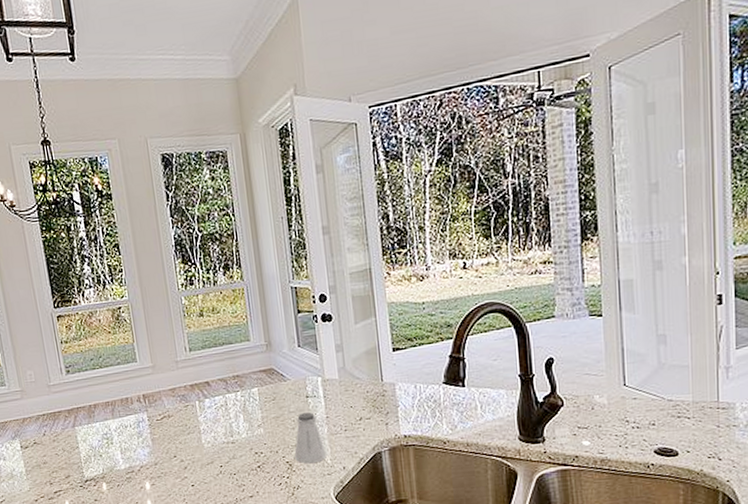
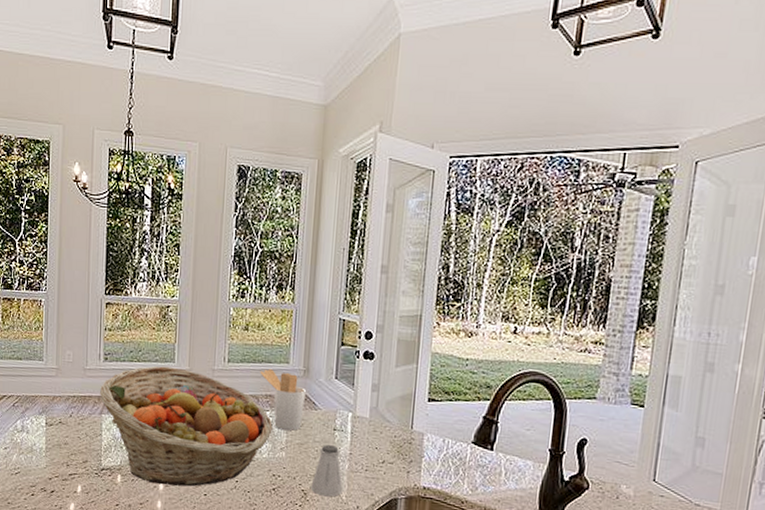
fruit basket: none [68,366,246,485] -> present [99,365,273,487]
utensil holder: none [223,349,274,407] -> present [260,369,306,431]

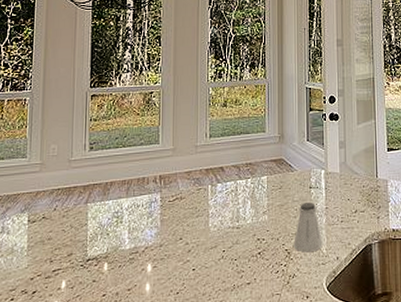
fruit basket: present [99,365,273,487] -> none [84,148,254,267]
utensil holder: present [260,369,306,431] -> none [239,139,282,194]

